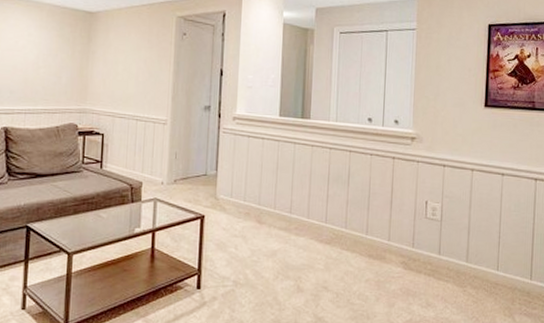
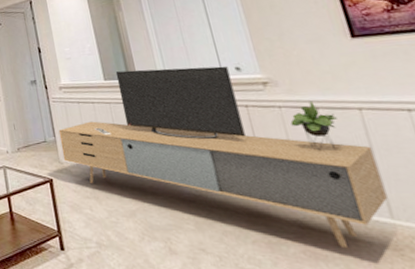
media console: none [220,109,471,286] -> present [58,66,388,249]

